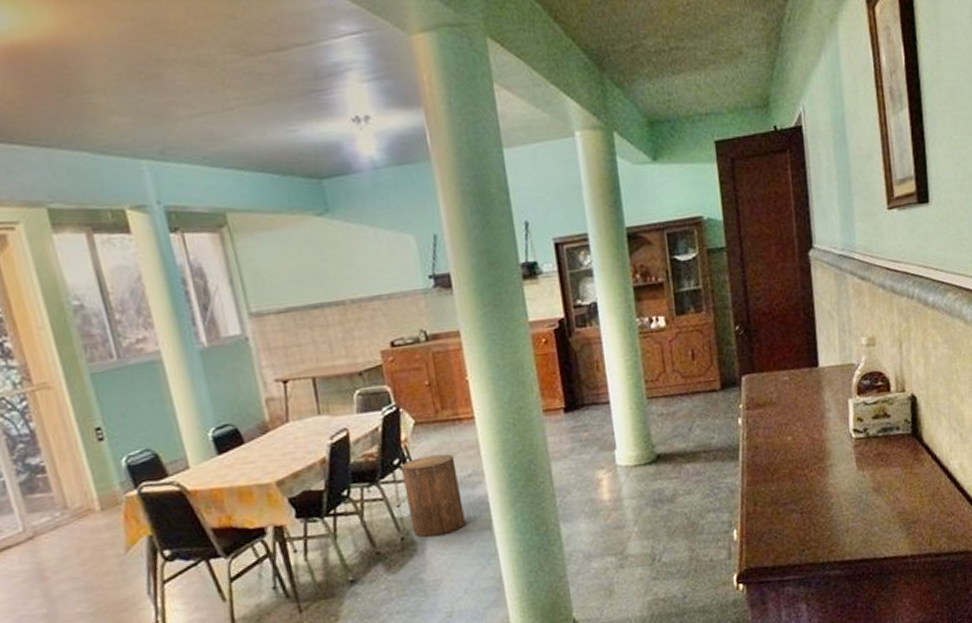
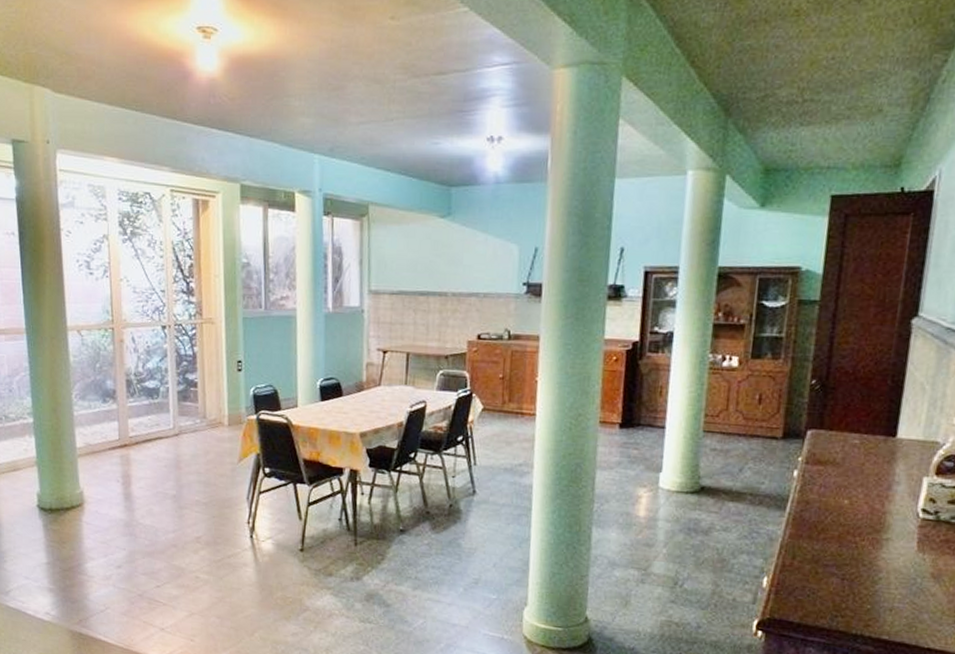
stool: present [400,454,465,537] -> none [460,439,511,511]

